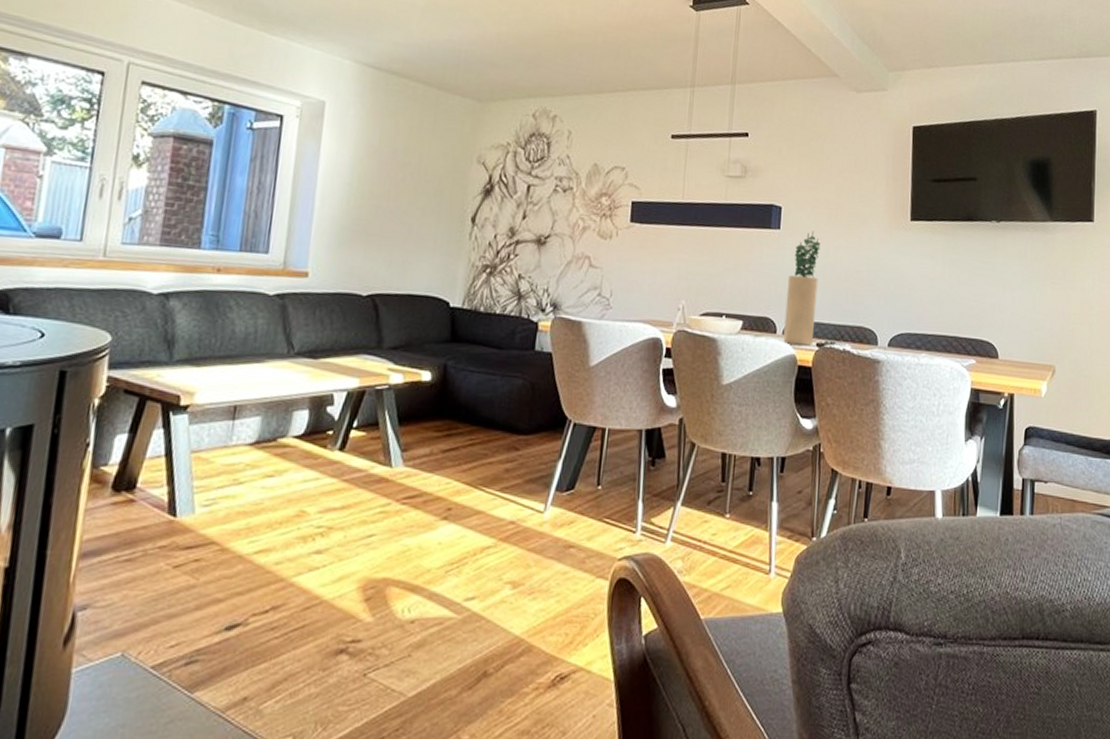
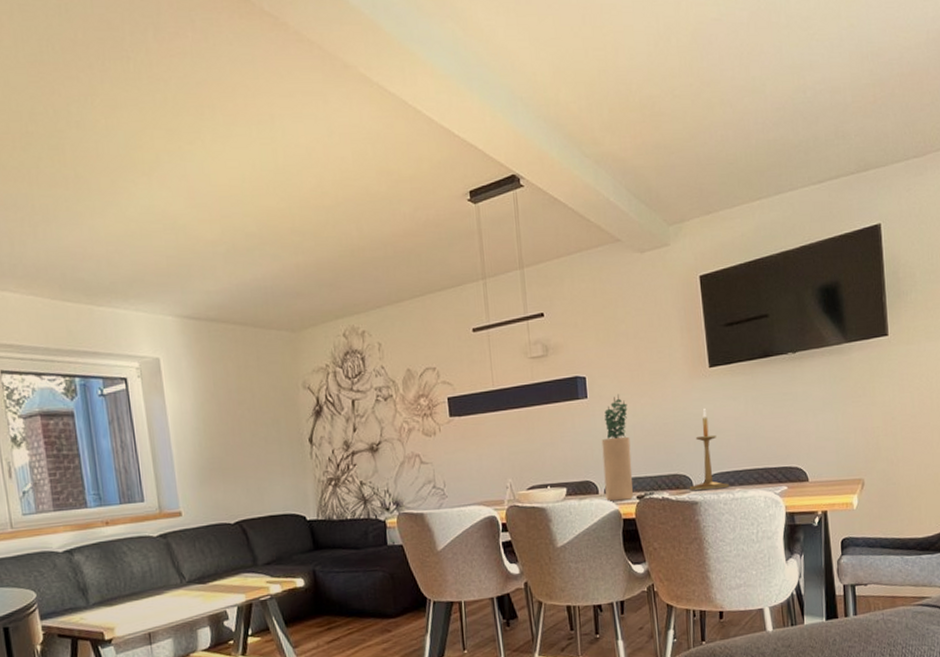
candlestick: none [873,263,915,352] -> present [689,409,729,491]

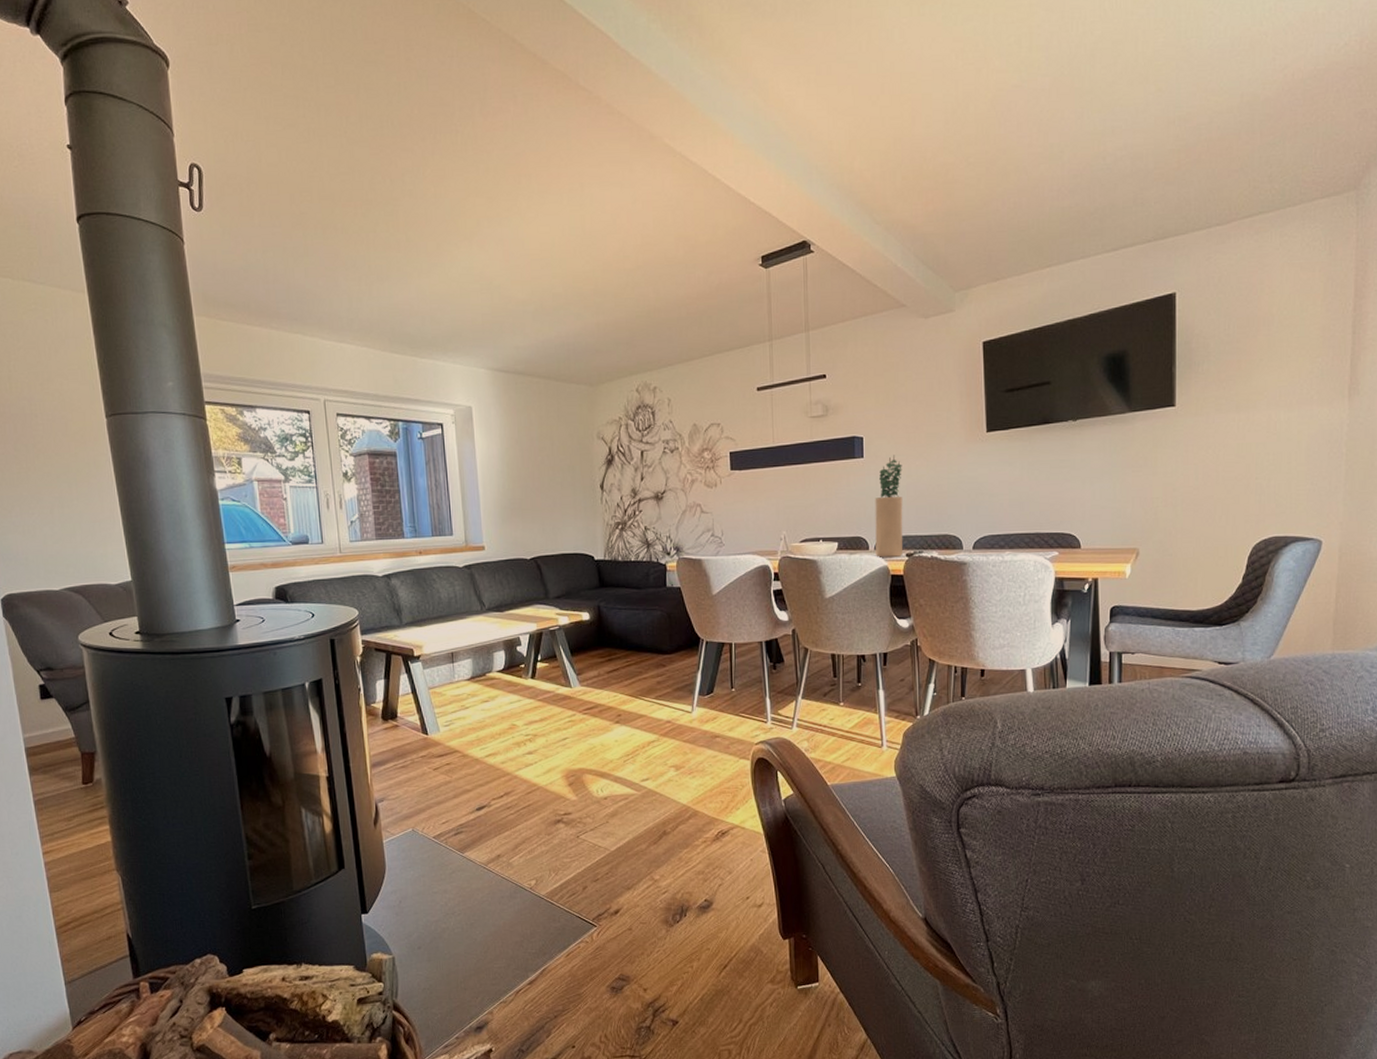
candlestick: present [689,409,729,491] -> none [958,472,999,552]

